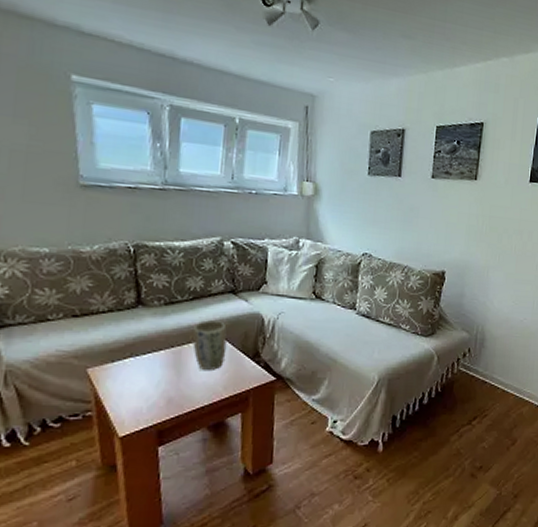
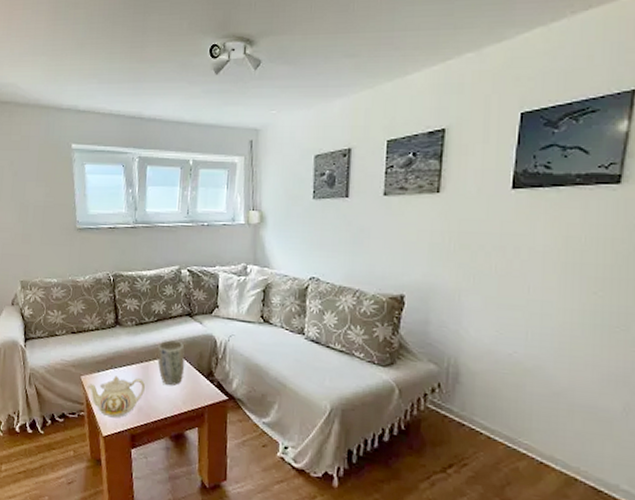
teapot: none [97,365,177,414] -> present [87,375,145,418]

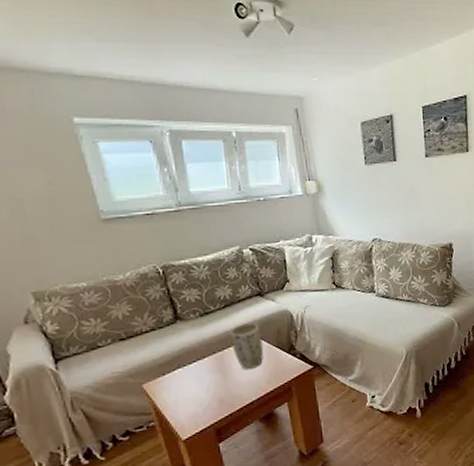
teapot: present [87,375,145,418] -> none [153,370,223,419]

